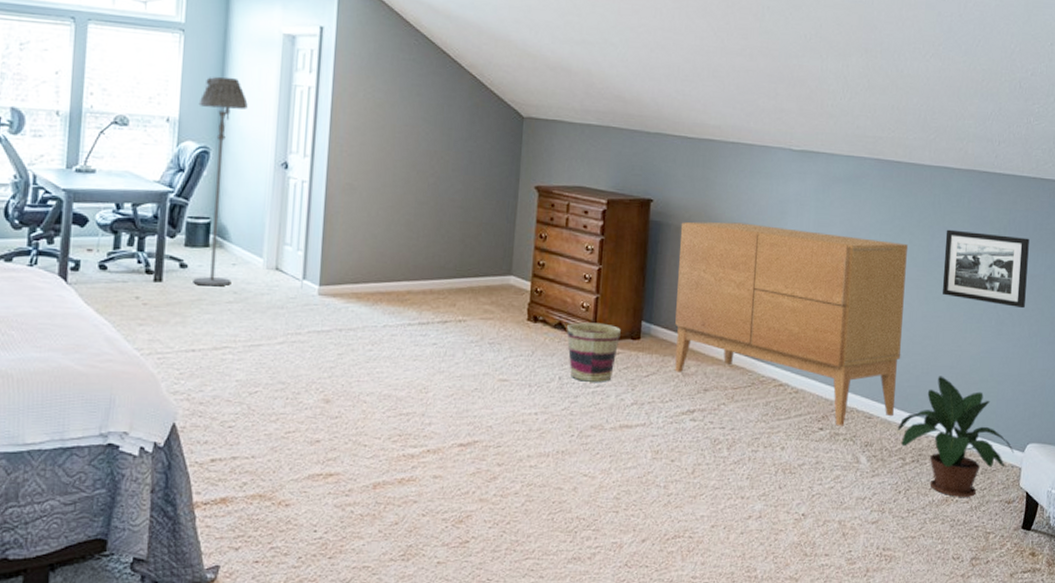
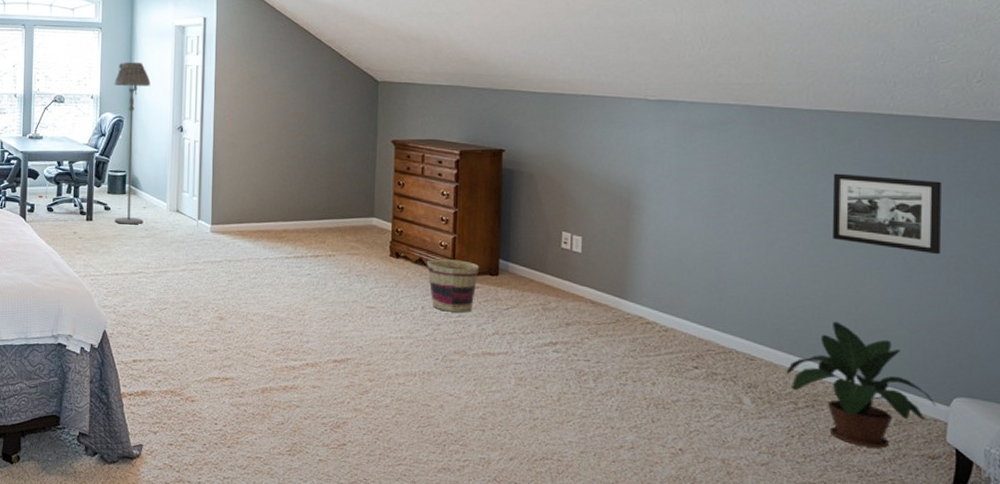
sideboard: present [675,221,909,426] -> none [533,169,788,366]

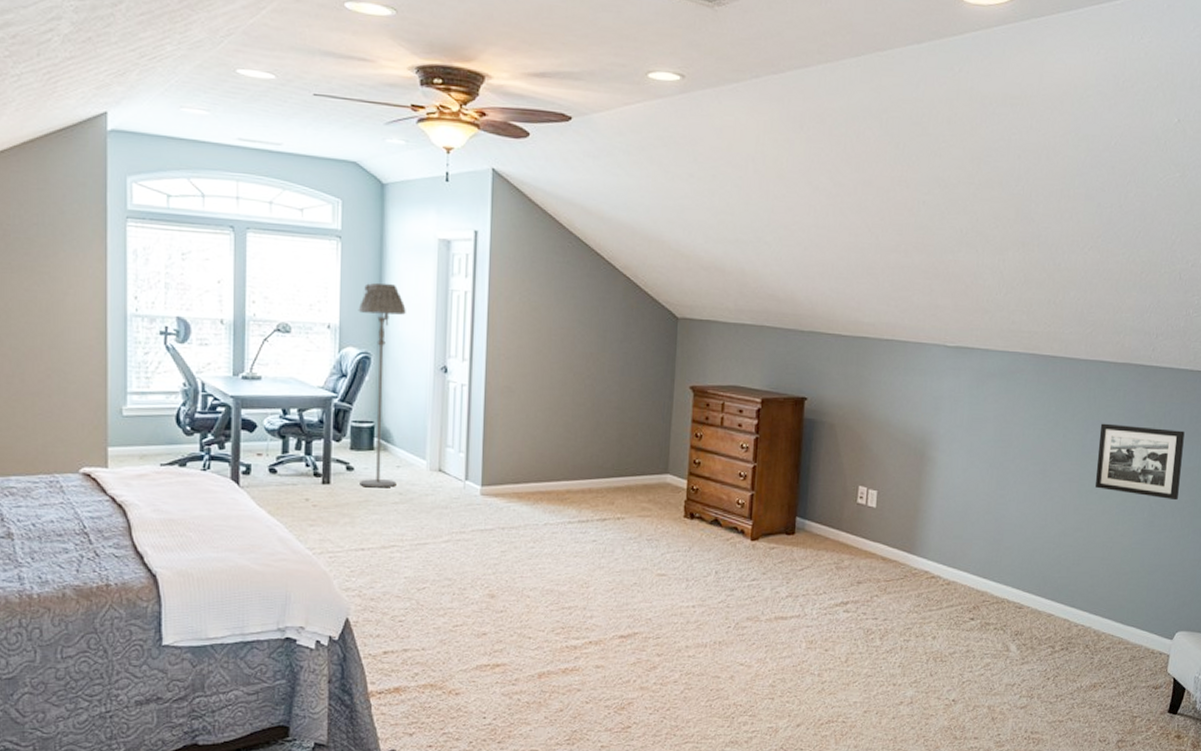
basket: present [427,259,479,313] -> none [723,518,776,576]
potted plant: present [786,321,937,449] -> none [1047,567,1163,683]

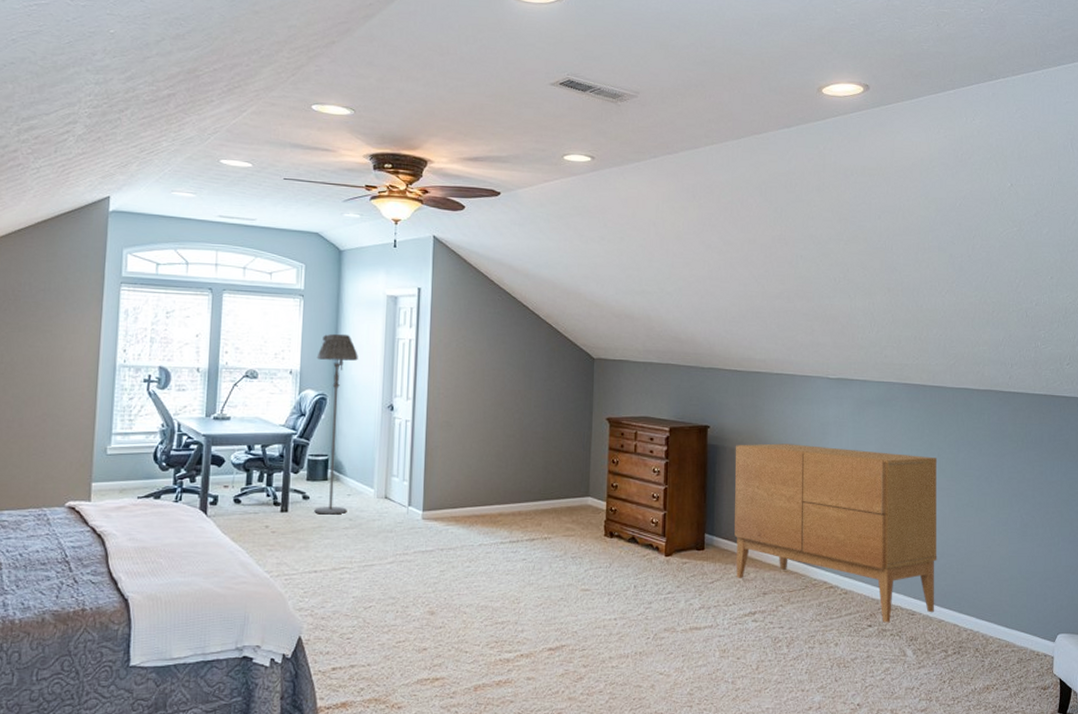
sideboard: none [829,419,1062,616] -> present [734,443,938,623]
picture frame: present [1095,423,1185,501] -> none [970,443,1045,512]

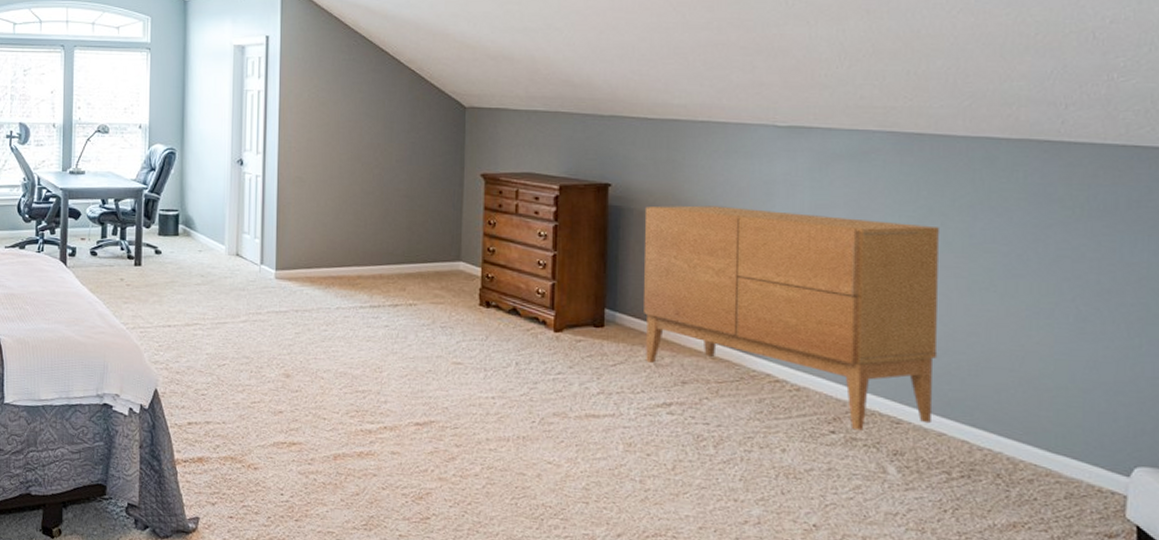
floor lamp: present [314,333,358,515] -> none [164,86,206,270]

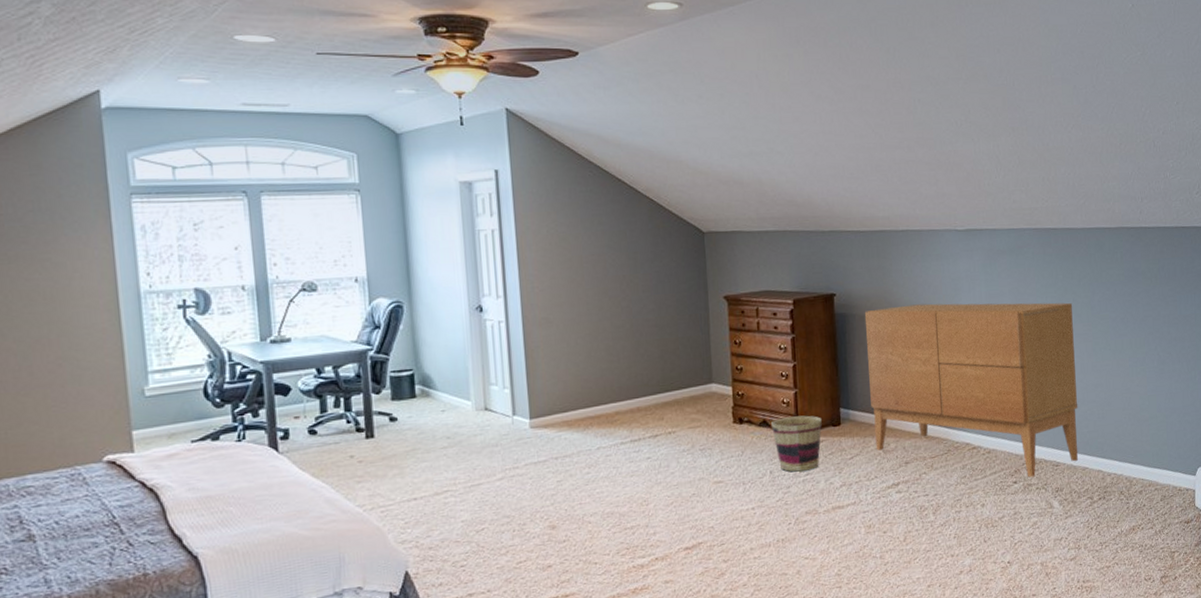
basket: none [522,308,581,370] -> present [771,415,822,472]

